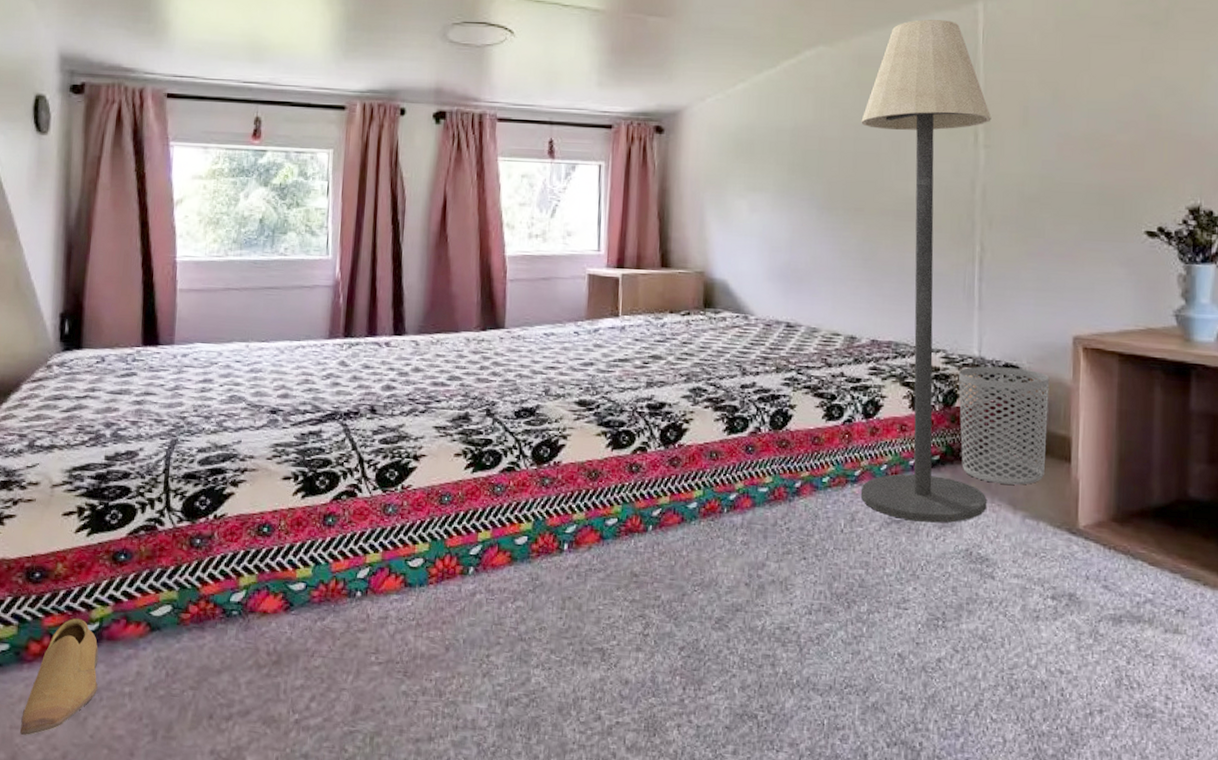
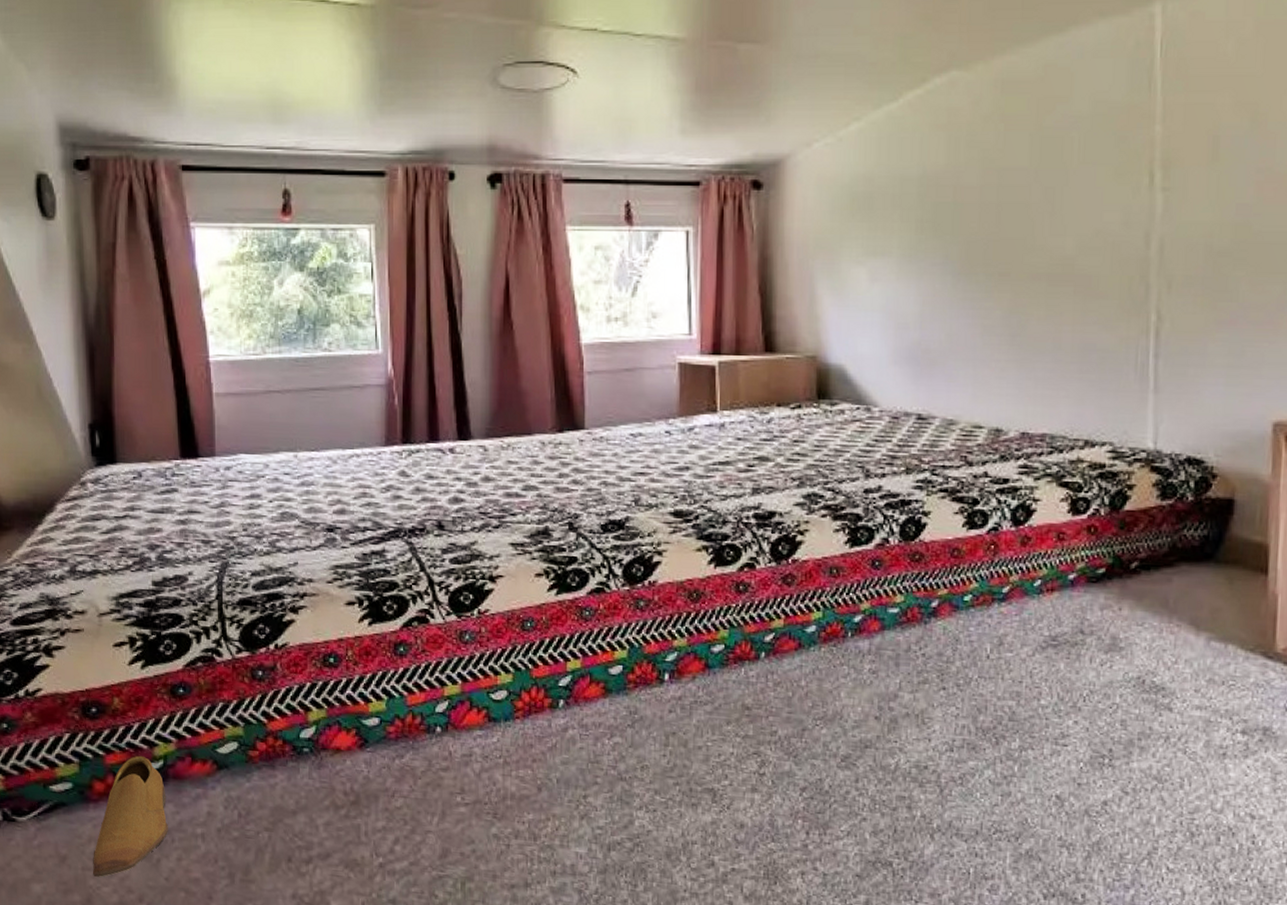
floor lamp: present [860,19,992,523] -> none [1005,29,1172,647]
waste bin: present [958,366,1050,485] -> none [1129,461,1243,602]

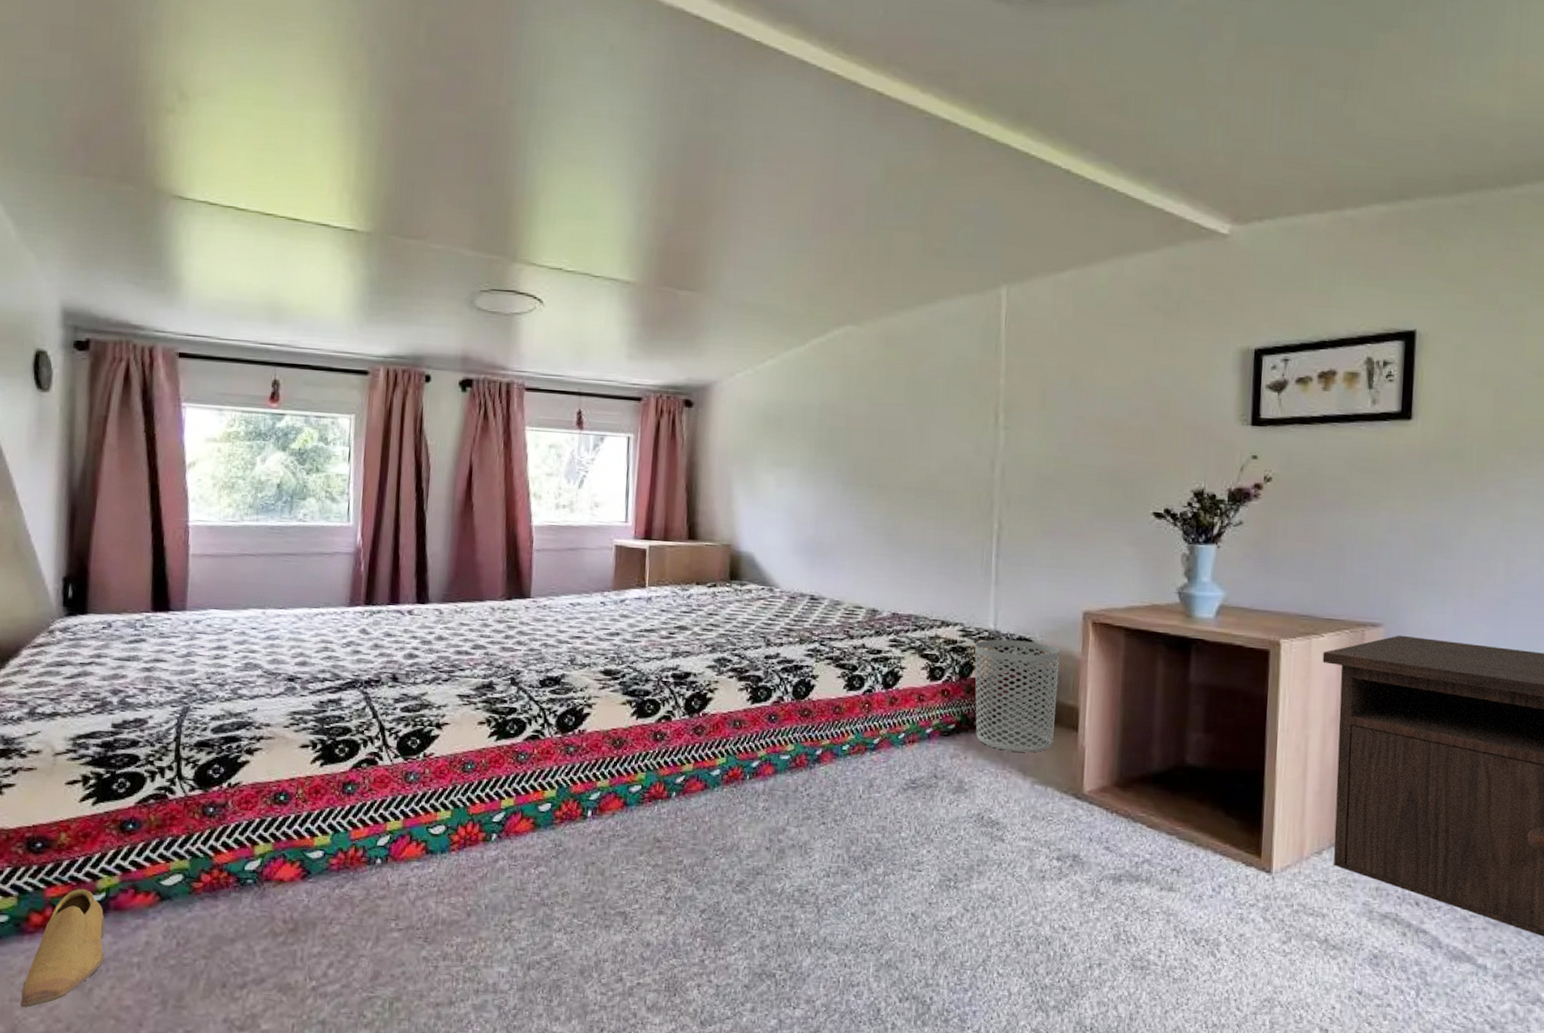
waste bin: none [1129,461,1243,602] -> present [974,639,1060,753]

